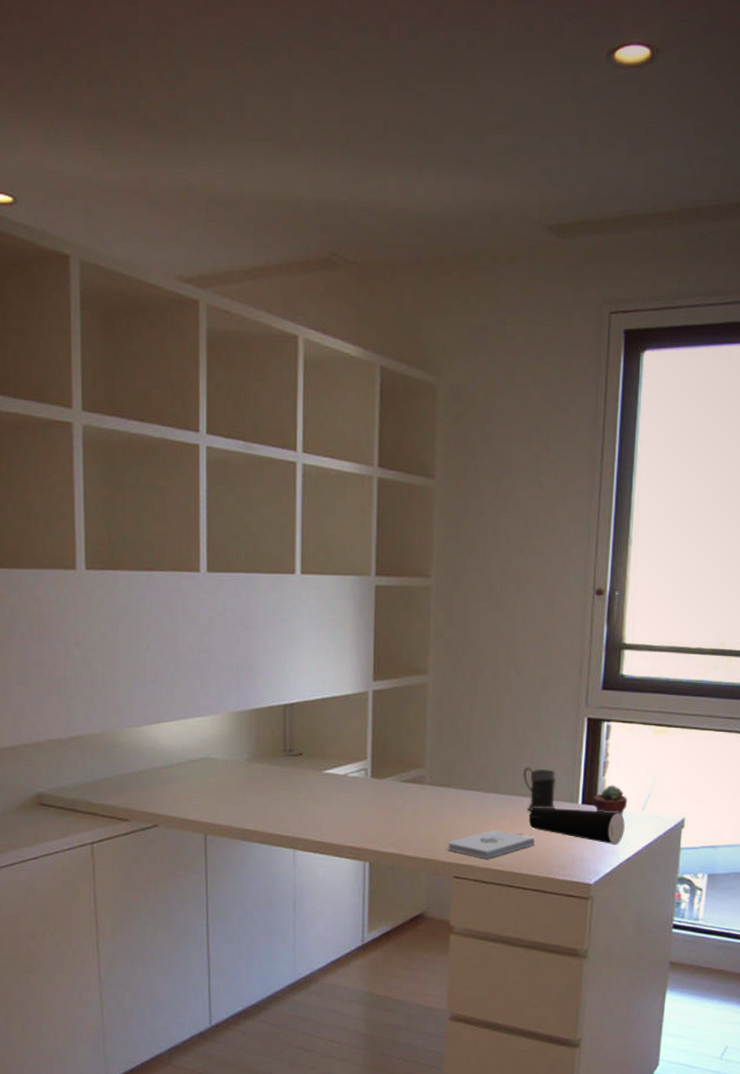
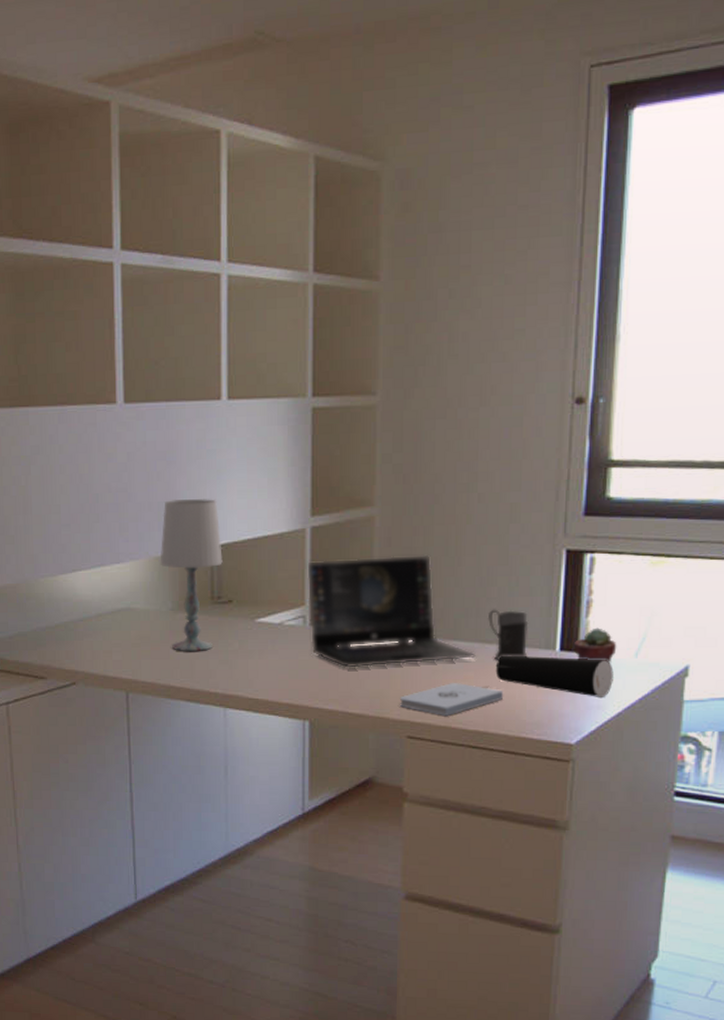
table lamp: none [237,660,294,799] -> present [160,499,223,652]
laptop: none [368,718,512,816] -> present [306,554,476,668]

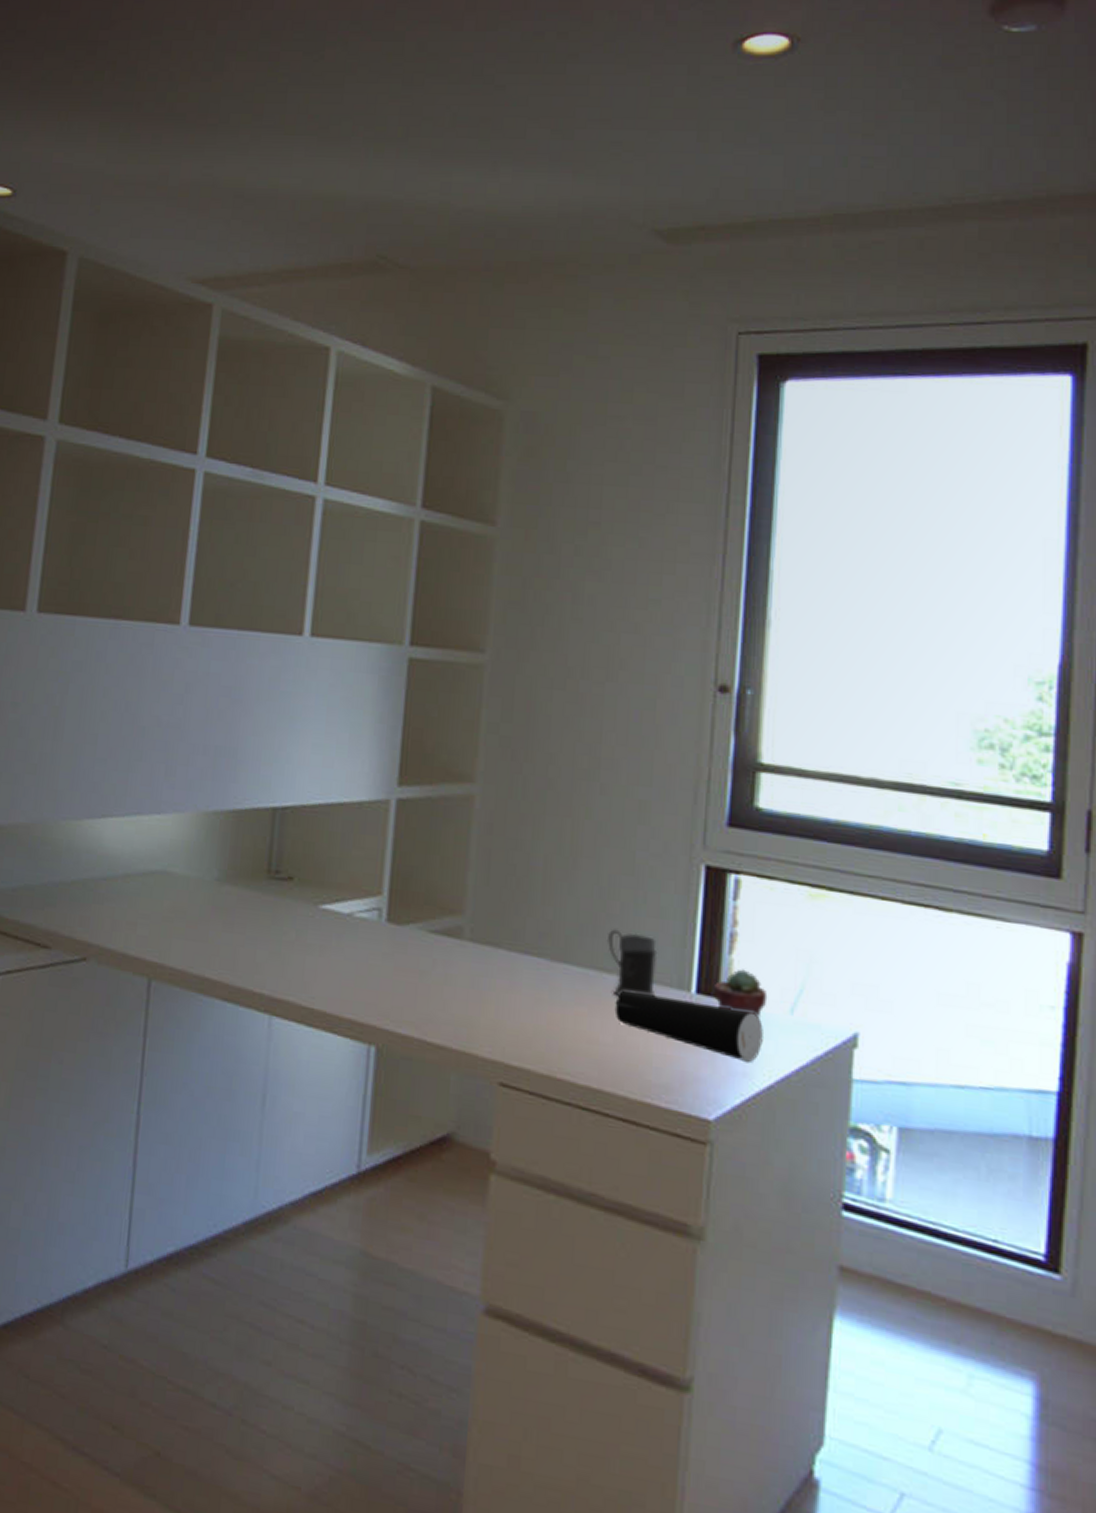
table lamp: present [160,499,223,652] -> none [209,744,287,938]
laptop: present [306,554,476,668] -> none [385,839,591,991]
notepad: present [399,683,504,716] -> none [491,1018,625,1062]

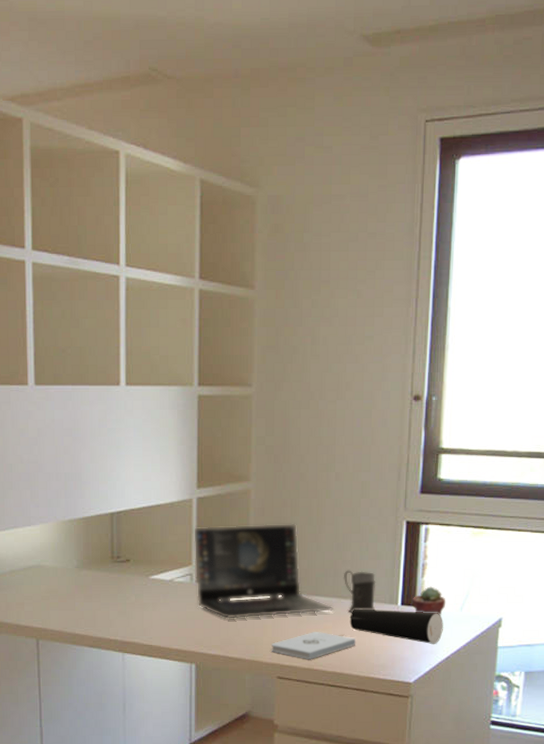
laptop: none [385,839,591,991] -> present [193,523,333,619]
notepad: none [491,1018,625,1062] -> present [270,632,356,659]

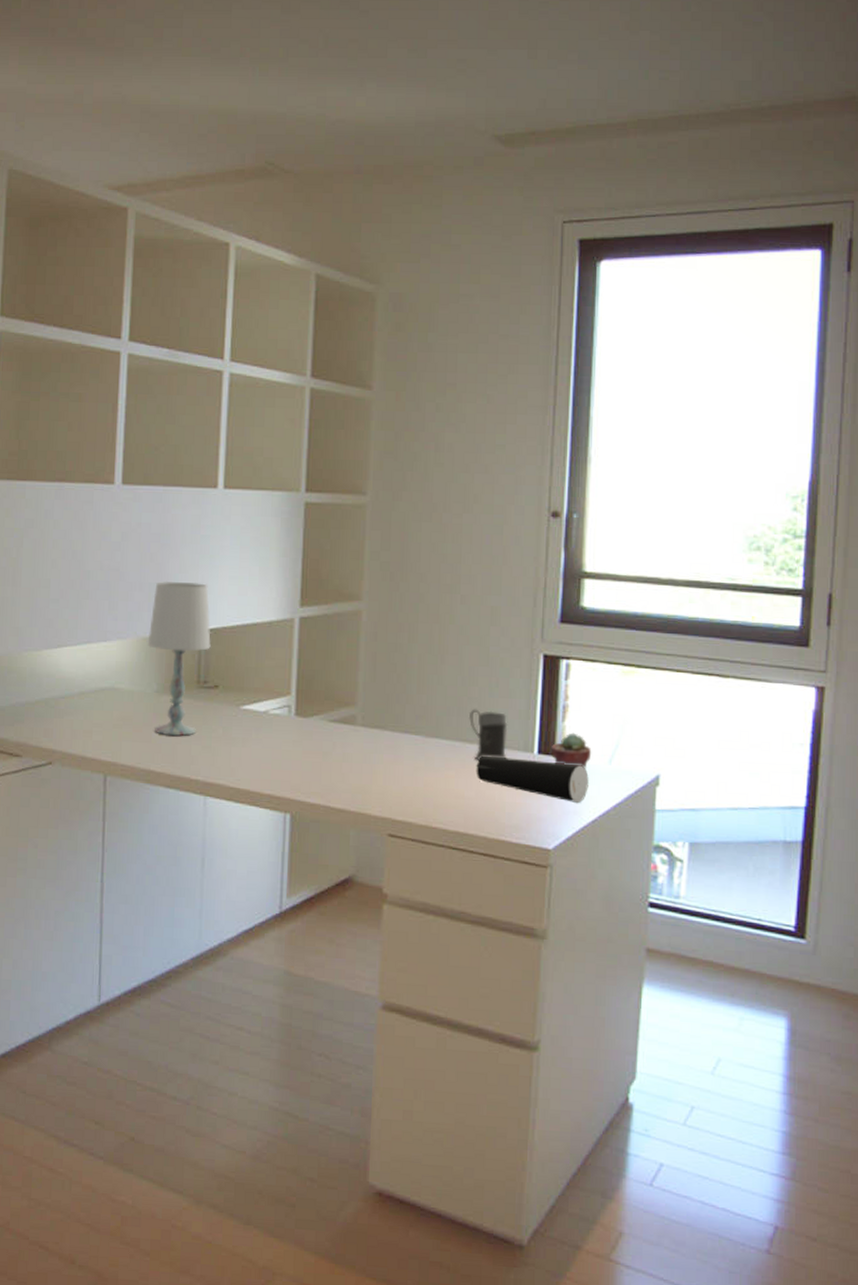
table lamp: none [66,470,121,605] -> present [147,581,211,737]
laptop: present [193,523,333,619] -> none [293,650,457,762]
notepad: present [270,632,356,659] -> none [381,781,484,815]

